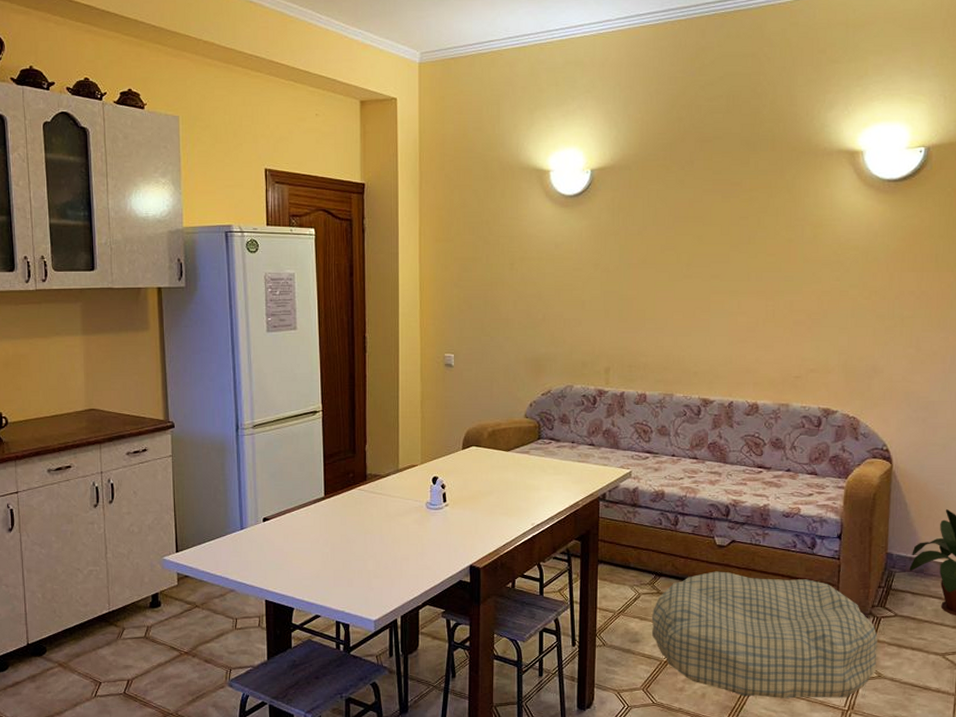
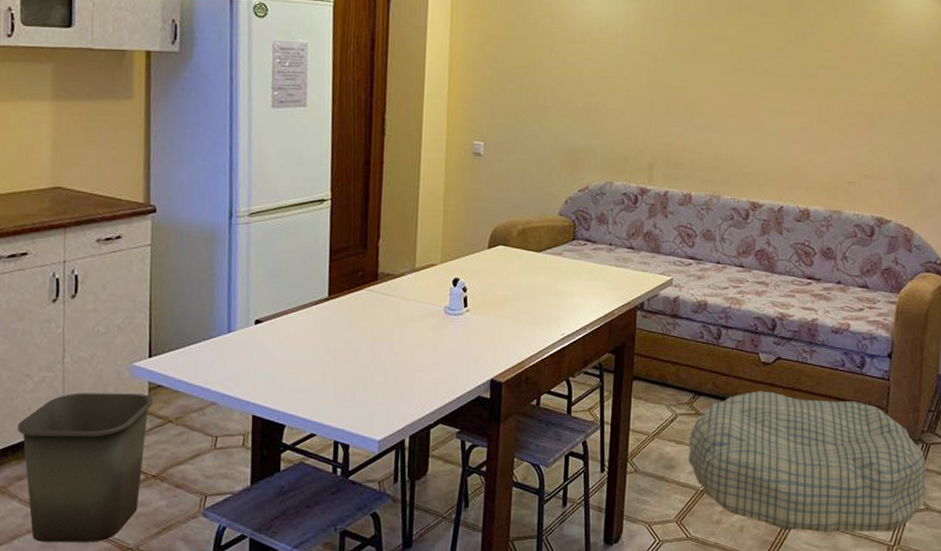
waste bin: none [73,583,182,708] -> present [18,392,153,542]

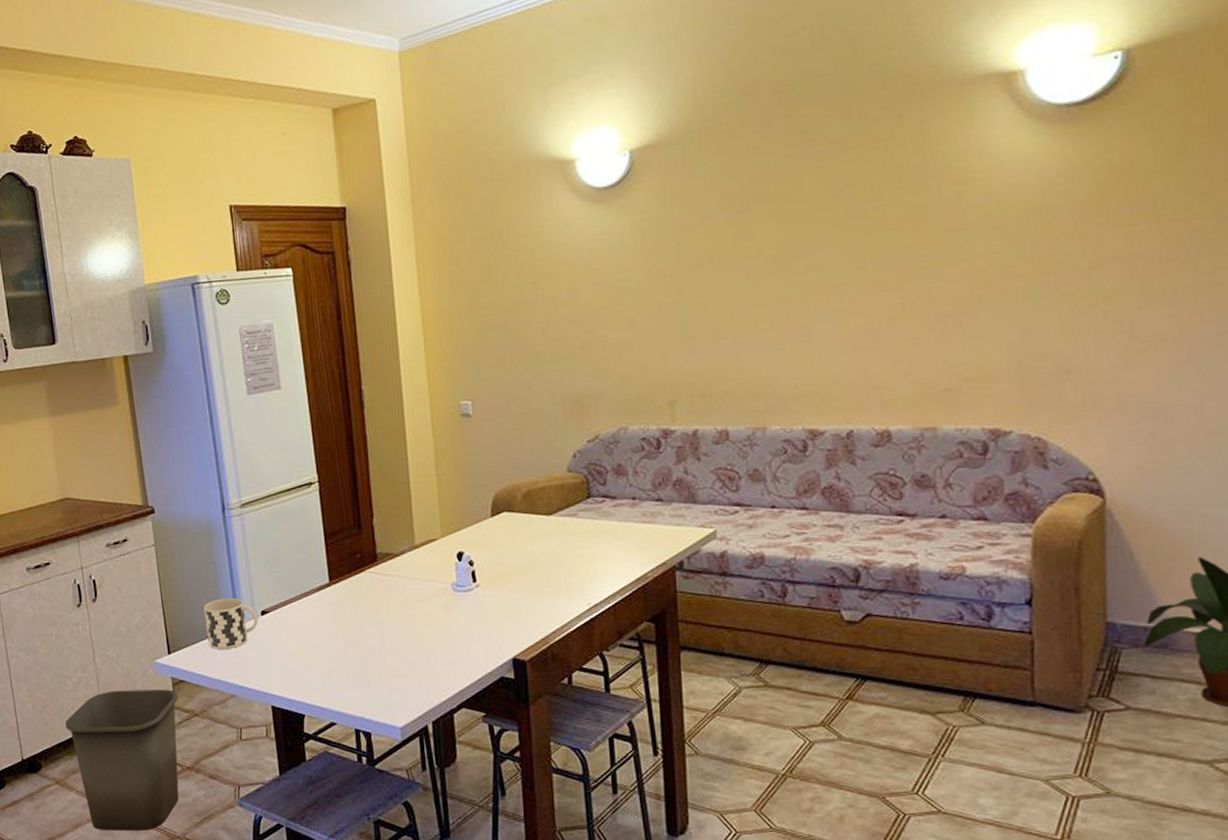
cup: none [194,305,251,357] -> present [203,598,259,650]
dog bed: present [687,391,927,532] -> none [759,655,1103,823]

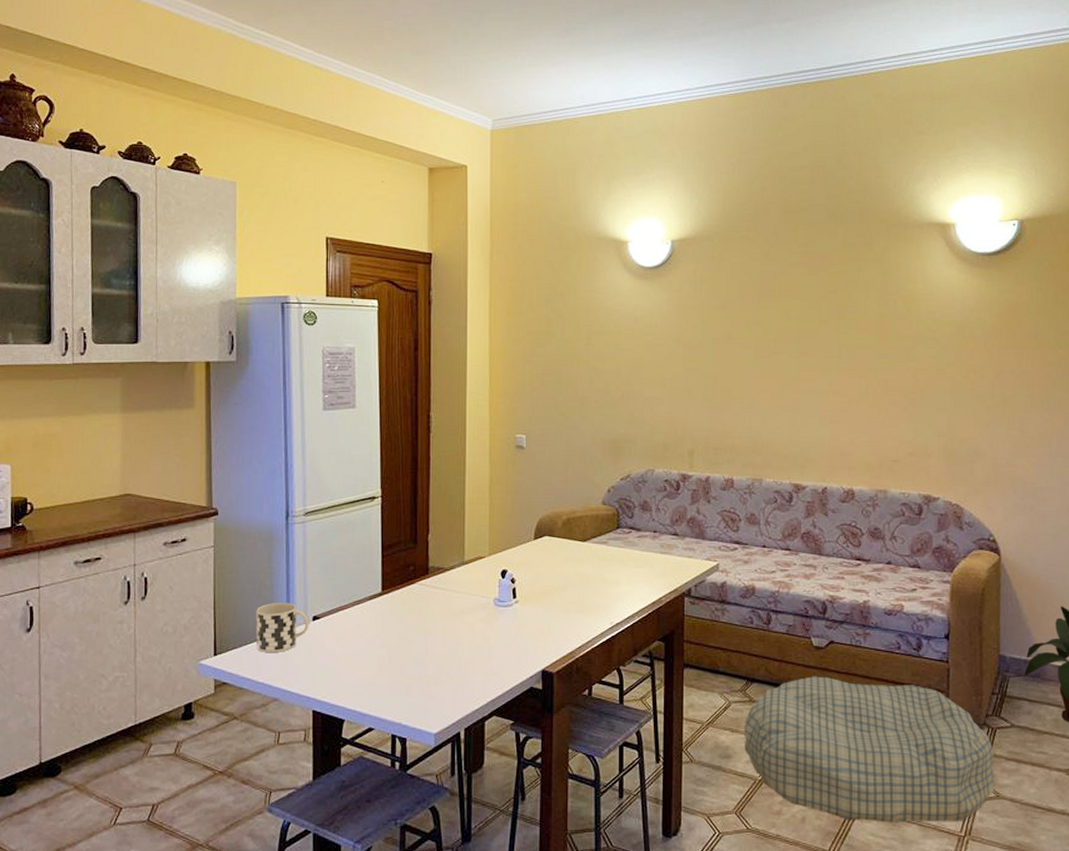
waste bin: present [65,689,179,831] -> none [94,691,219,839]
dog bed: none [759,655,1103,823] -> present [743,676,995,822]

